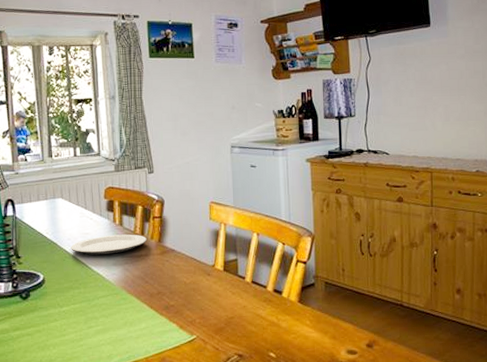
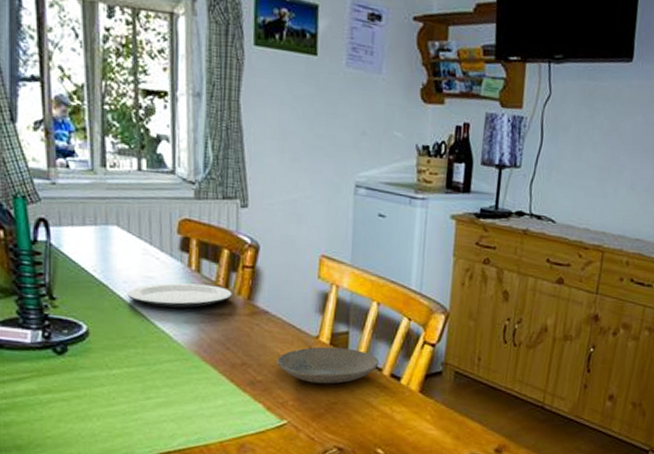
plate: none [184,272,264,303] -> present [277,346,379,384]

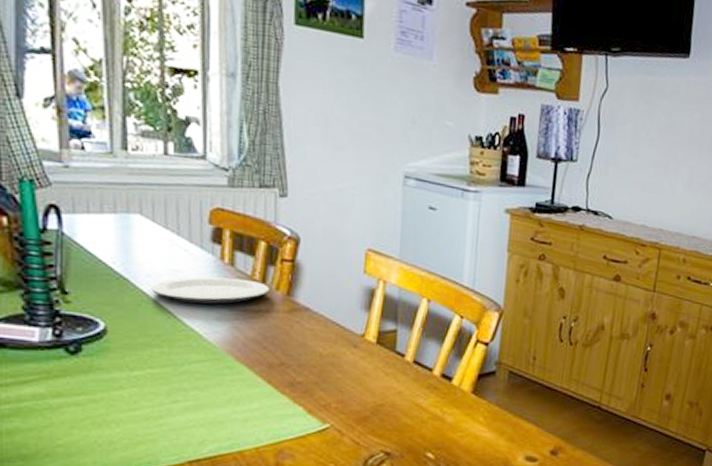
plate: present [277,346,379,384] -> none [319,345,429,385]

